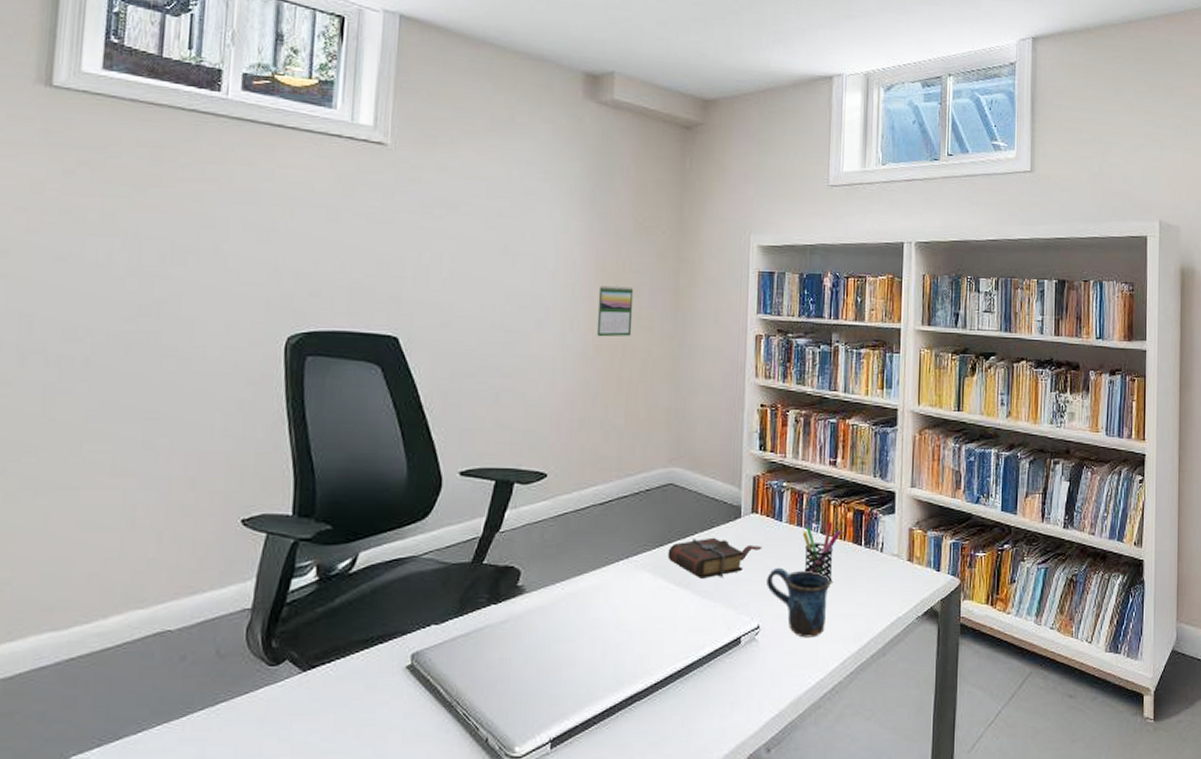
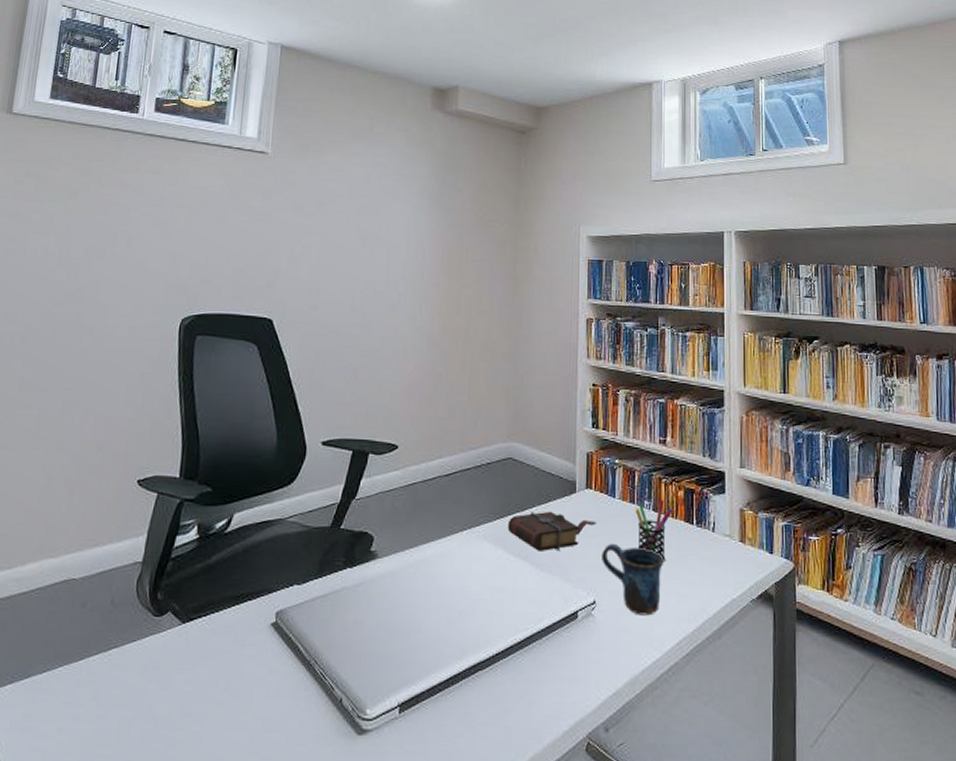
calendar: present [596,285,634,337] -> none [442,273,476,320]

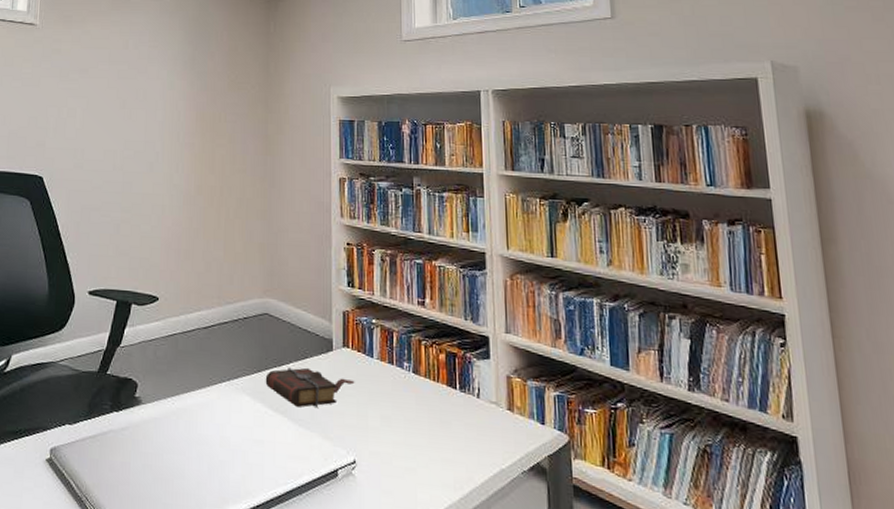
mug: present [602,543,664,616] -> none [361,403,426,480]
pen holder: present [635,499,673,561] -> none [394,362,434,425]

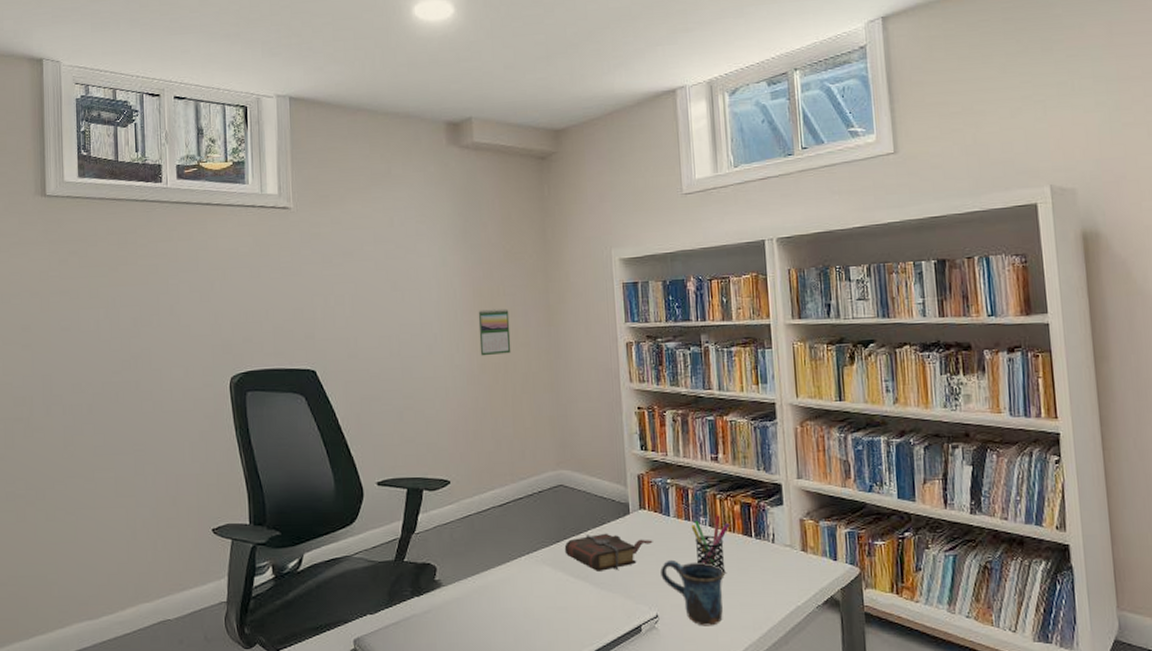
calendar: none [198,134,229,179] -> present [478,308,511,356]
mug: none [361,403,426,480] -> present [660,559,724,626]
pen holder: none [394,362,434,425] -> present [691,515,730,574]

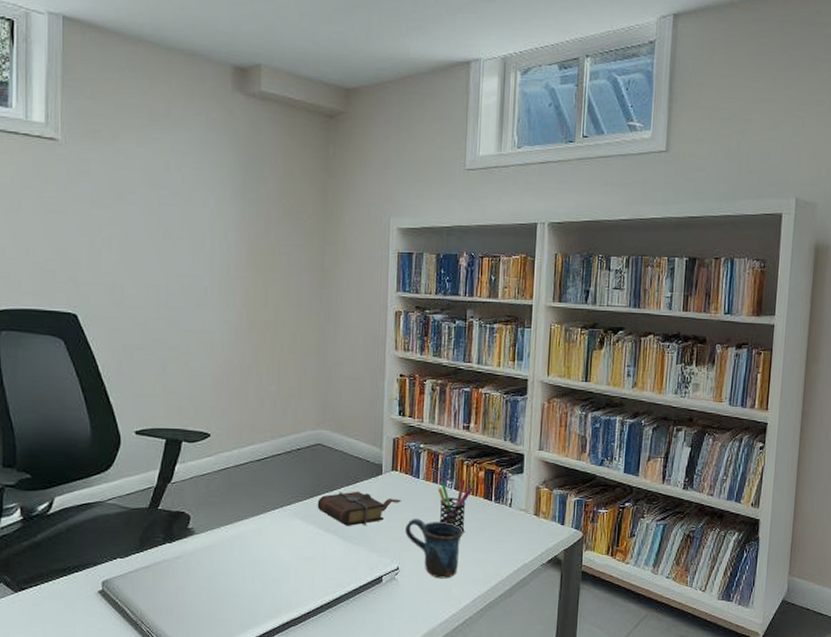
calendar: present [478,308,511,356] -> none [250,267,283,314]

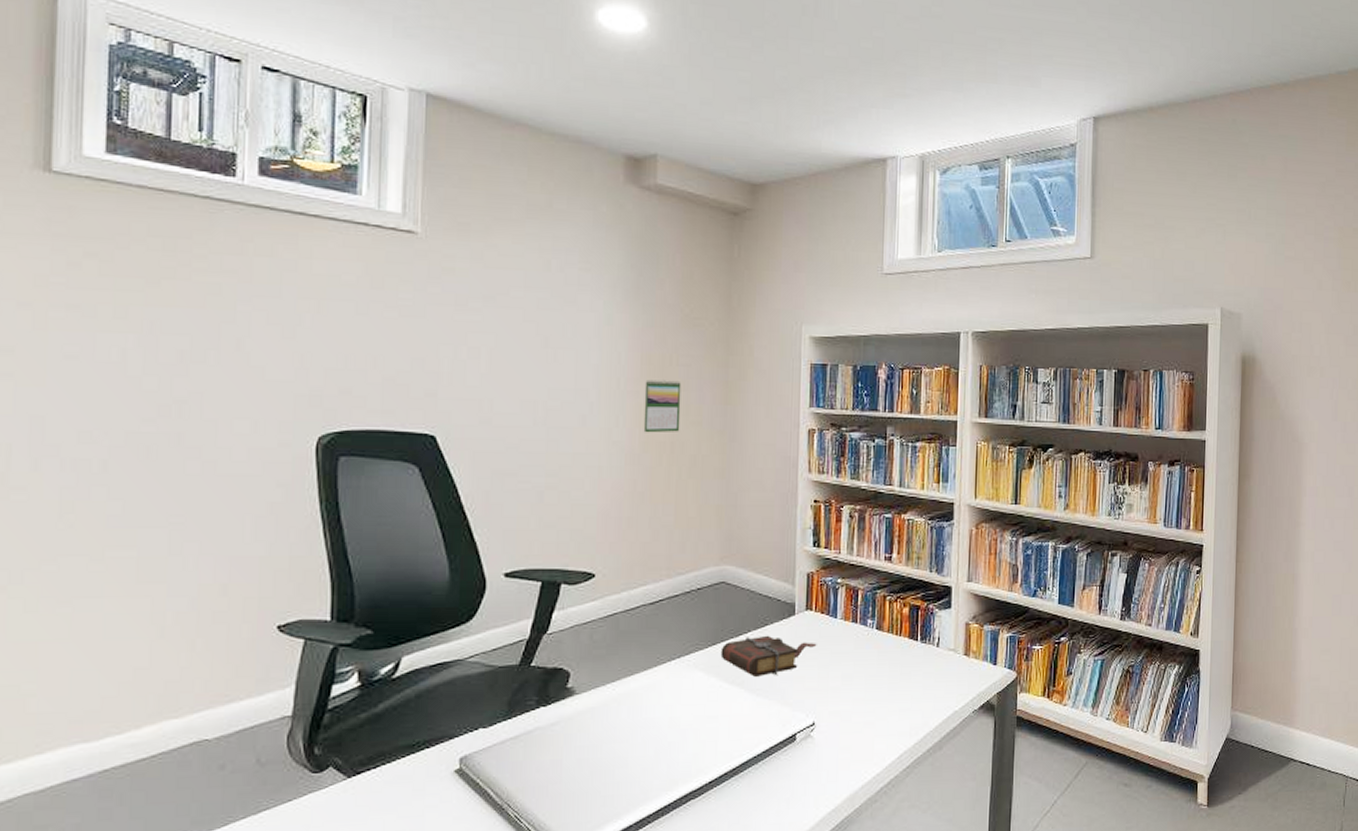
calendar: none [250,267,283,314] -> present [643,380,682,433]
mug: present [405,518,463,579] -> none [822,664,887,734]
pen holder: present [437,479,473,533] -> none [857,617,897,679]

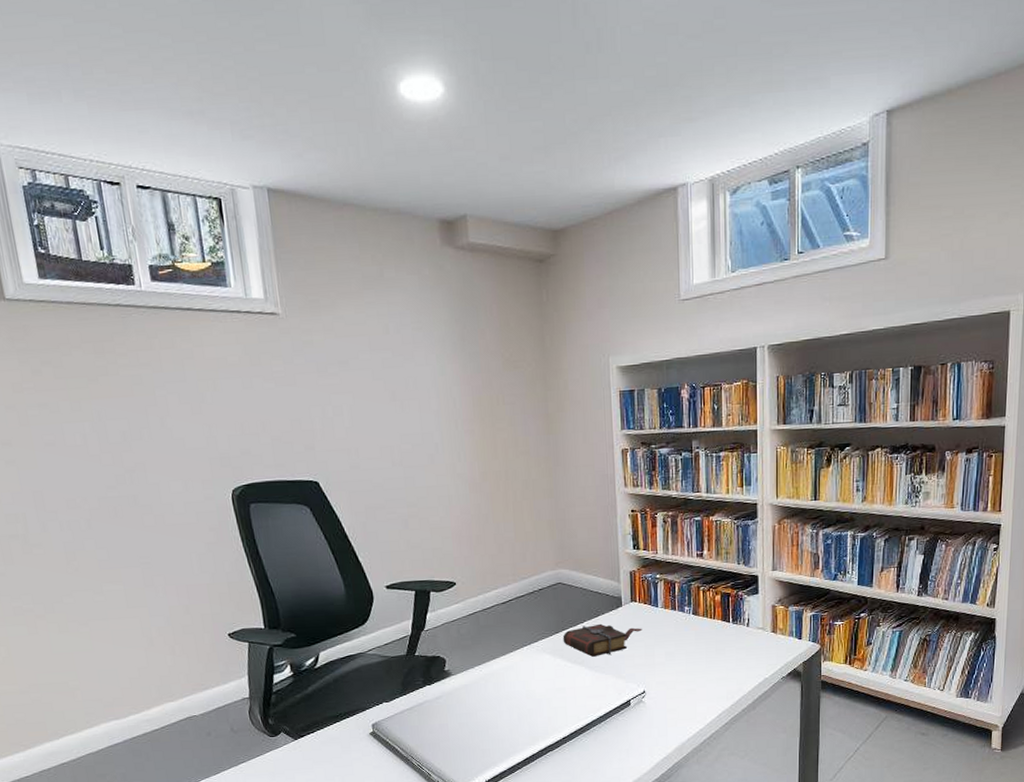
calendar: present [643,380,682,433] -> none [478,417,512,465]

